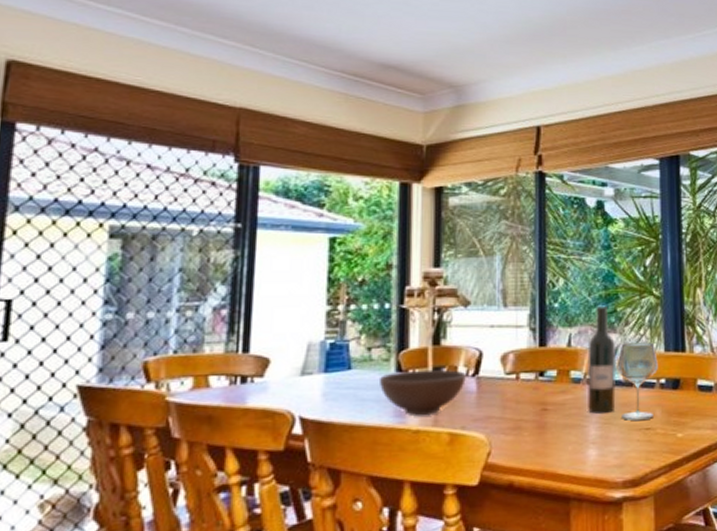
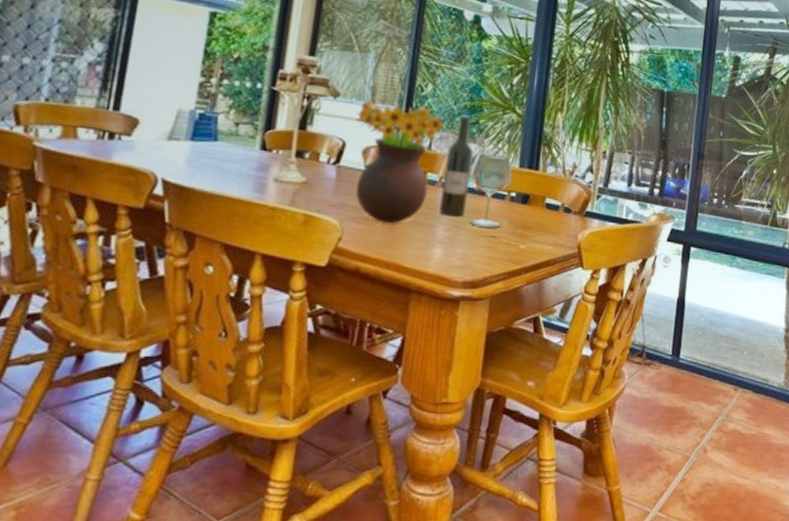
bowl: present [380,369,466,416] -> none [243,150,327,196]
flower arrangement: none [490,299,581,430] -> present [355,98,445,223]

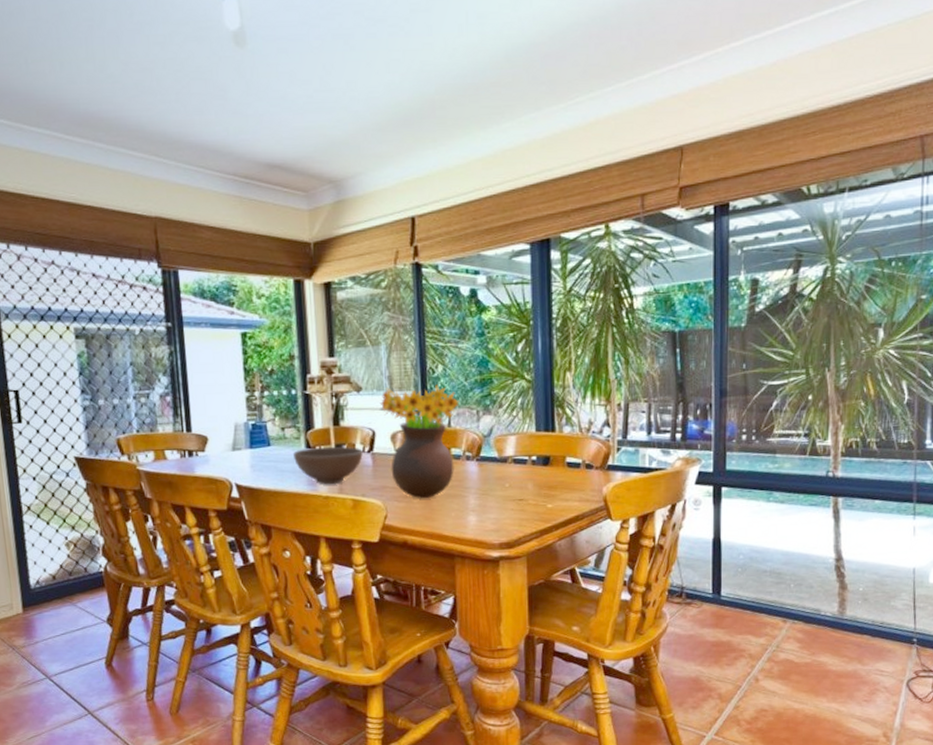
bowl: none [243,150,327,196] -> present [294,446,363,485]
wine bottle: present [439,116,473,217] -> none [465,391,492,486]
wine glass: present [470,154,512,229] -> none [492,423,530,493]

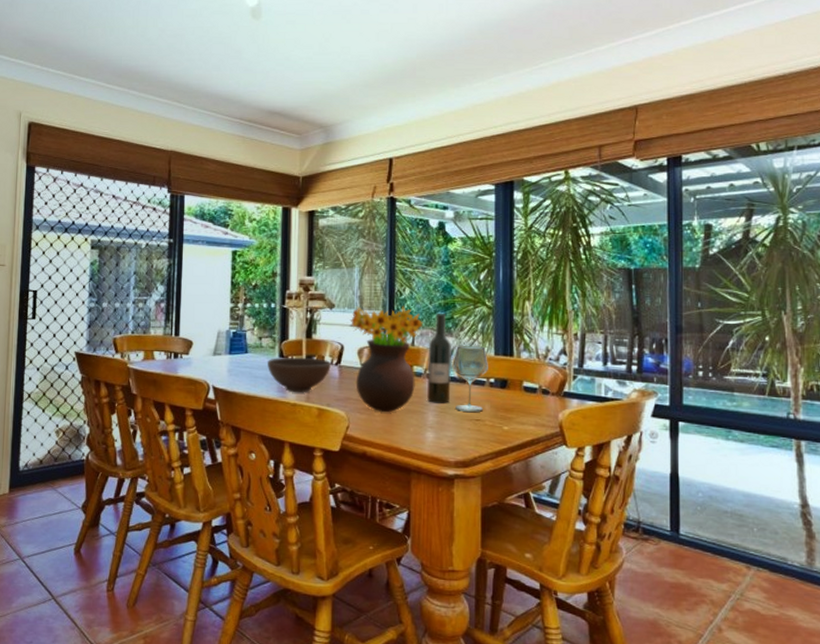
wine bottle: none [465,391,492,486] -> present [426,314,452,403]
wine glass: none [492,423,530,493] -> present [452,346,488,413]

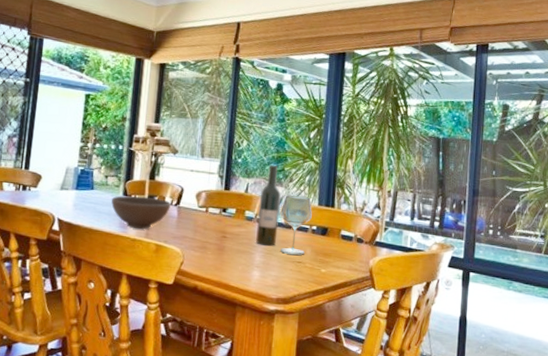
flower arrangement: present [350,306,423,412] -> none [191,153,257,251]

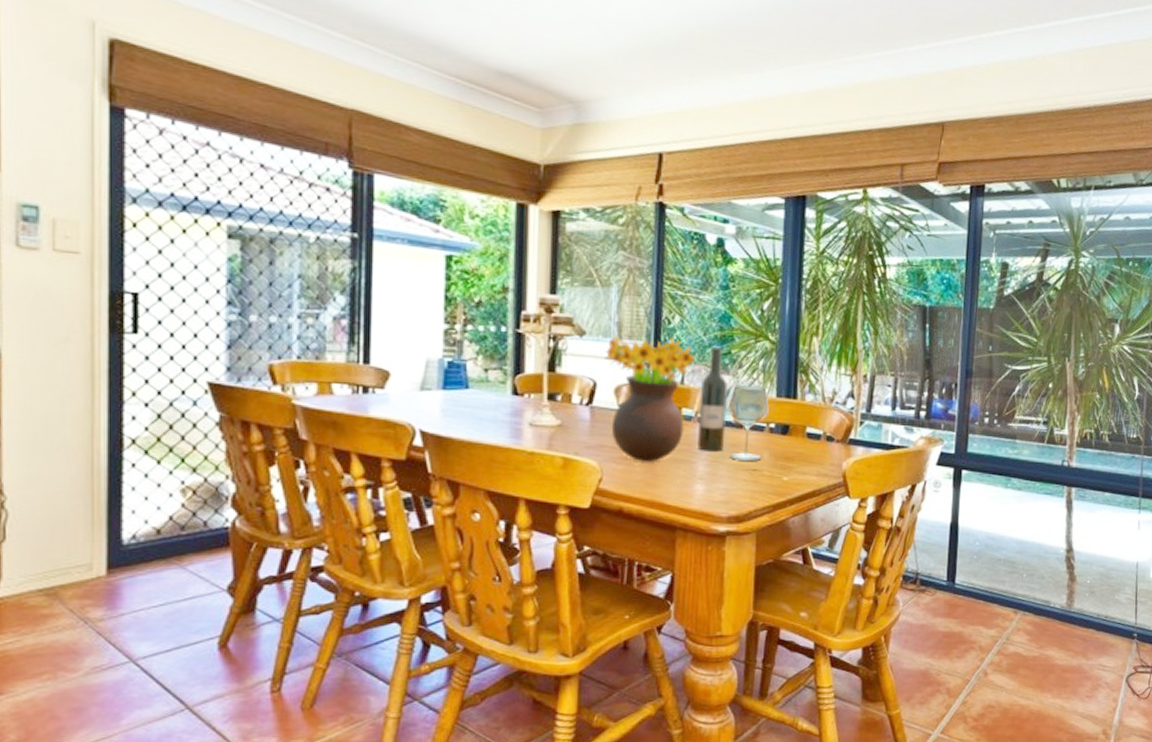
bowl: present [111,196,171,230] -> none [496,394,580,439]
flower arrangement: none [191,153,257,251] -> present [605,335,696,461]

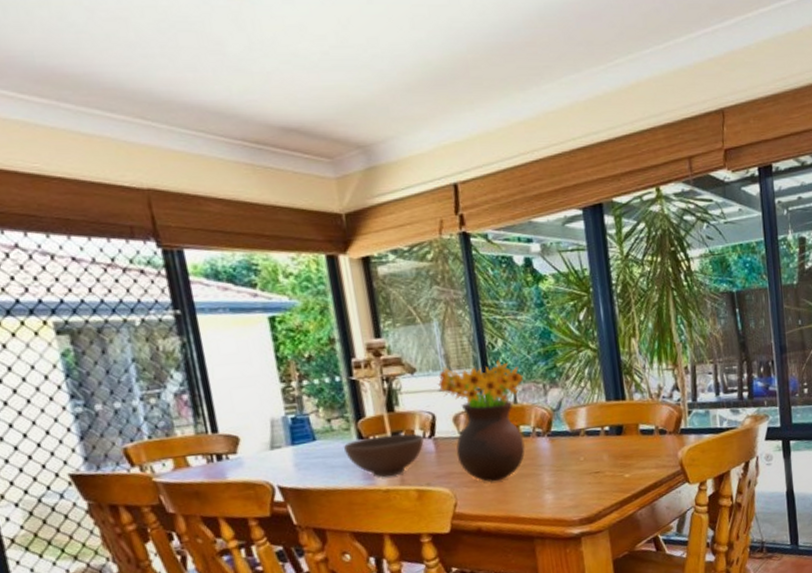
bowl: none [496,394,580,439] -> present [344,433,424,477]
wine bottle: present [697,347,728,451] -> none [532,363,566,462]
wine glass: present [728,386,769,462] -> none [562,393,602,466]

